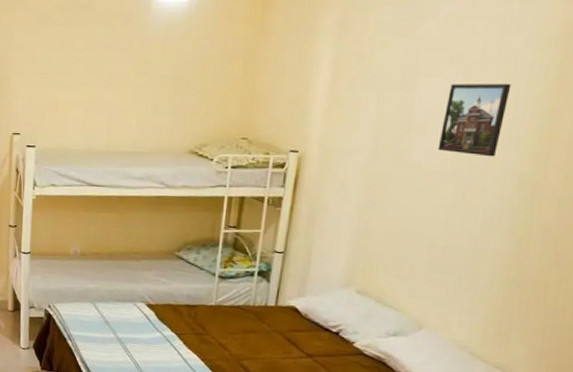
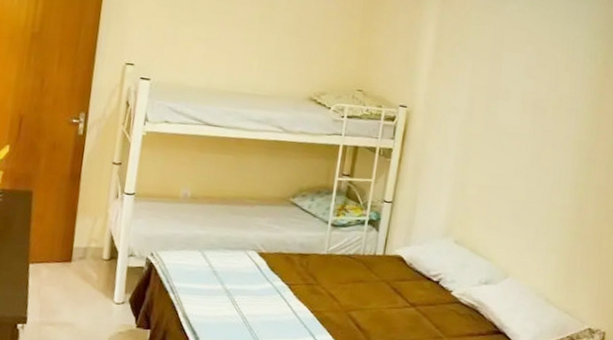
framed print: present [437,83,512,157] -> none [519,59,572,125]

